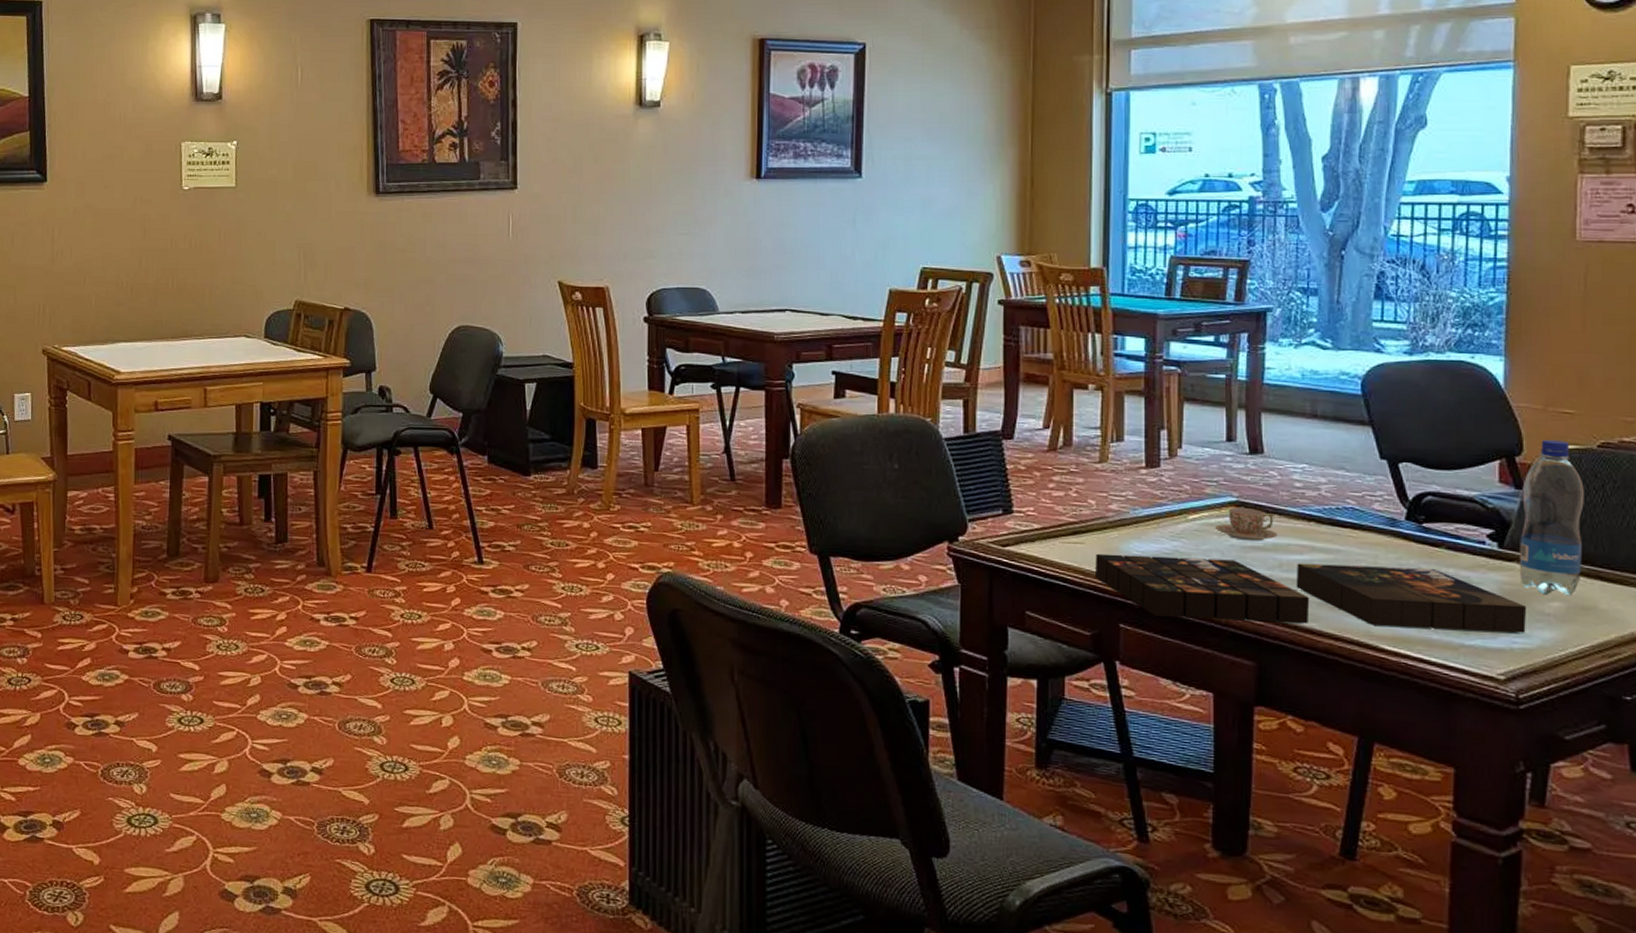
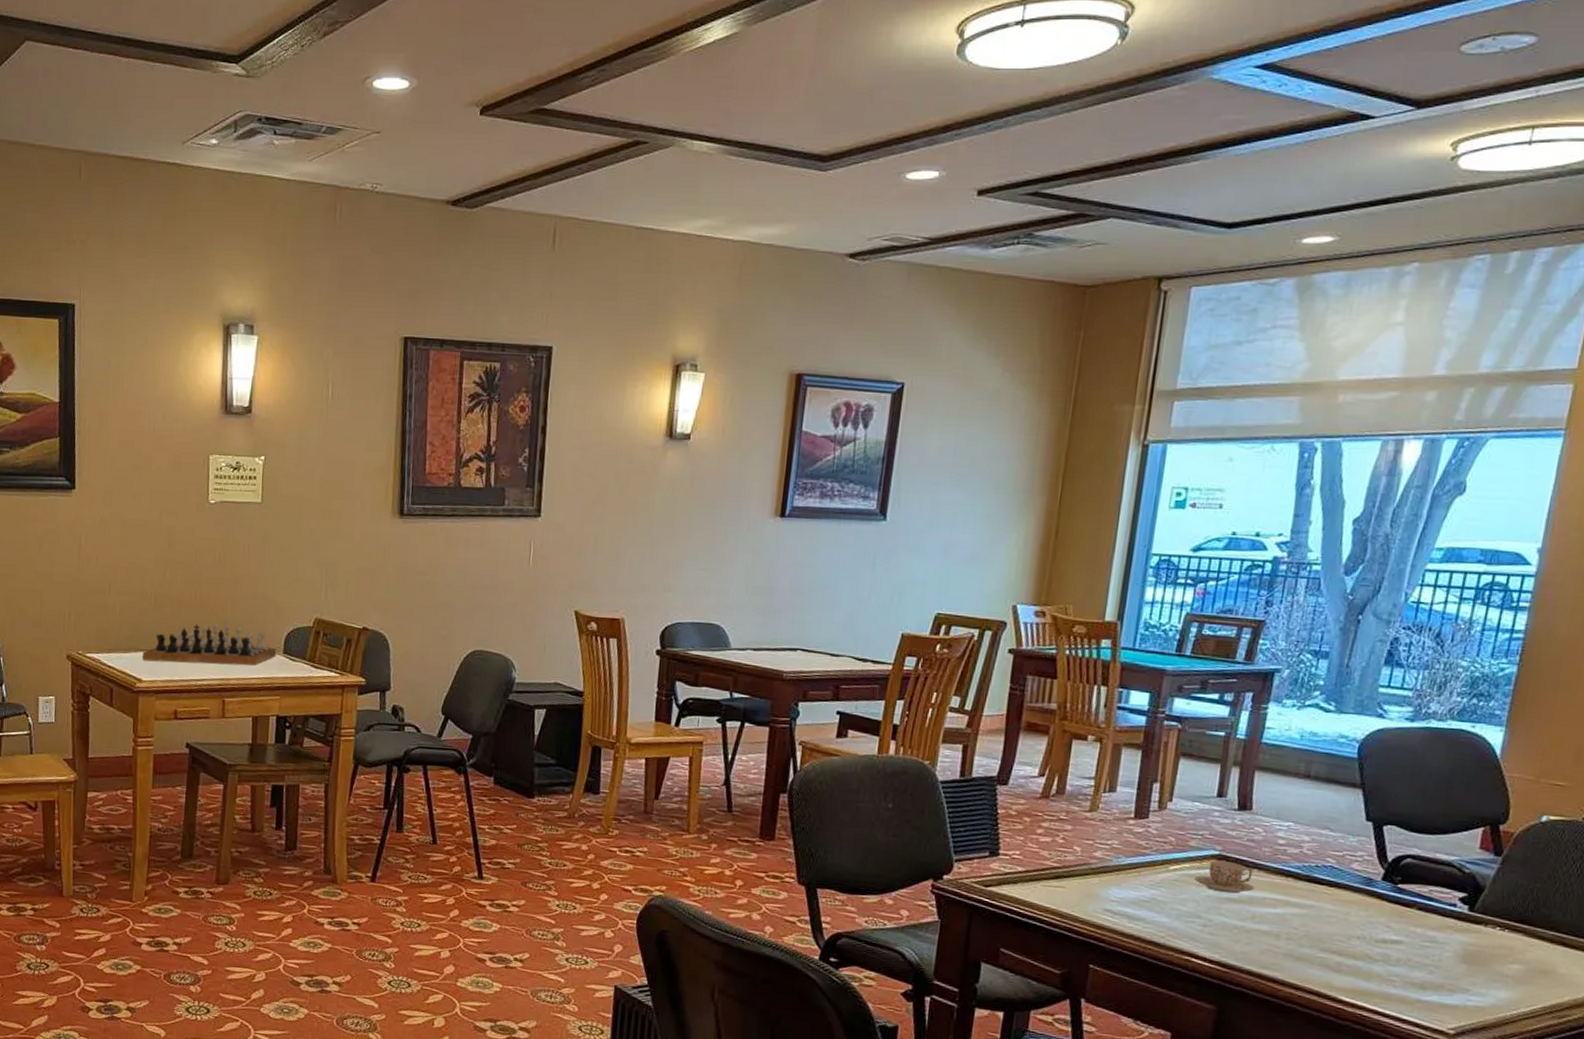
chess set: none [119,307,258,353] -> present [142,621,277,667]
board game: present [1095,553,1527,633] -> none [1072,897,1487,992]
bottle: present [1518,440,1584,596] -> none [1484,810,1563,960]

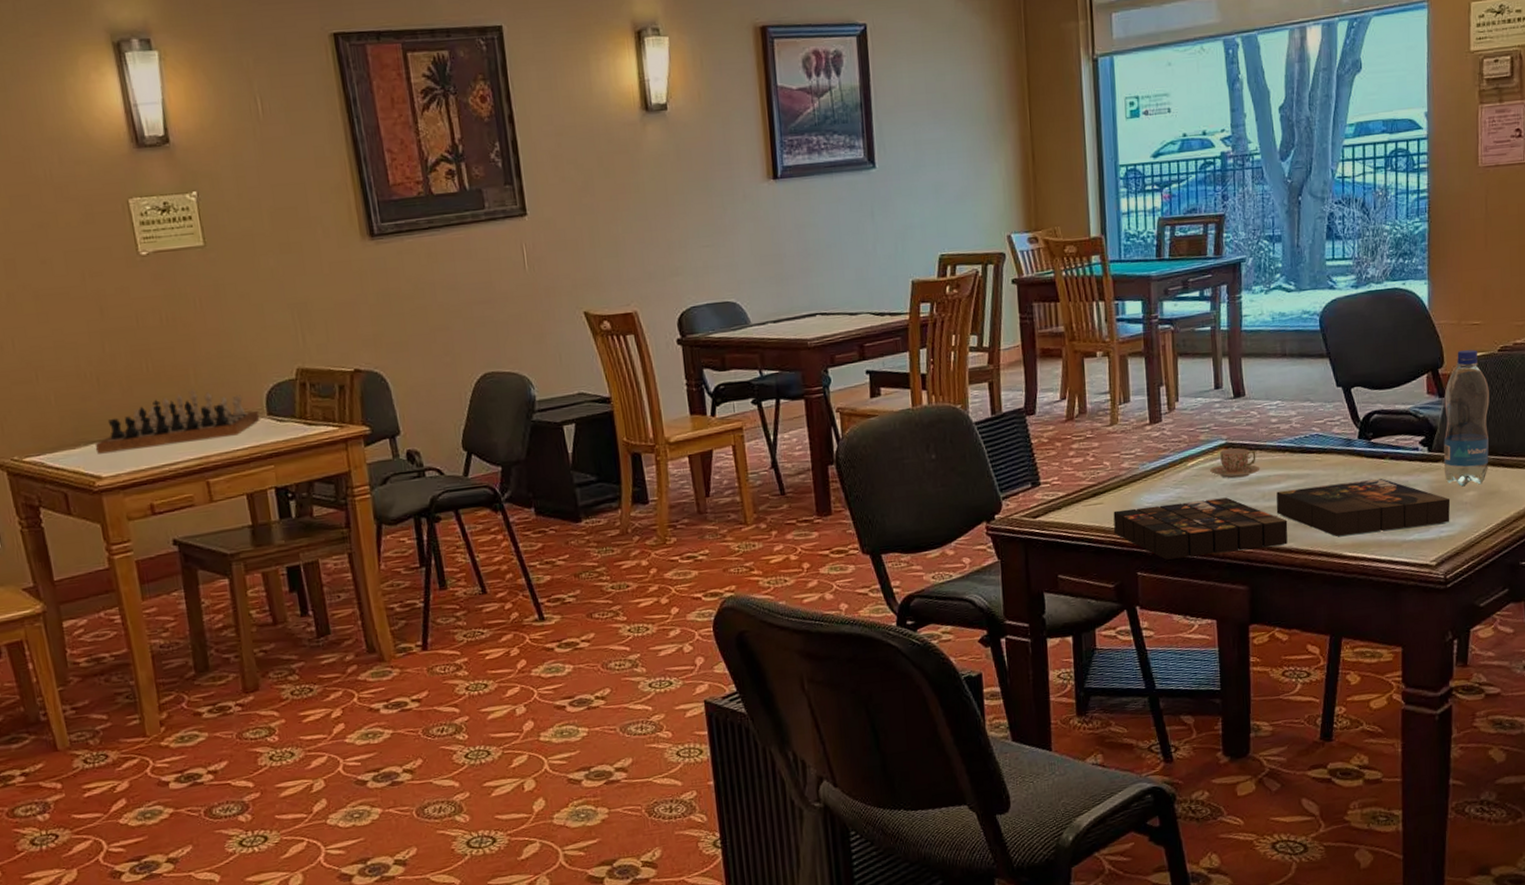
board game: none [1072,897,1487,992] -> present [1113,478,1451,560]
bottle: none [1484,810,1563,960] -> present [1443,349,1490,486]

